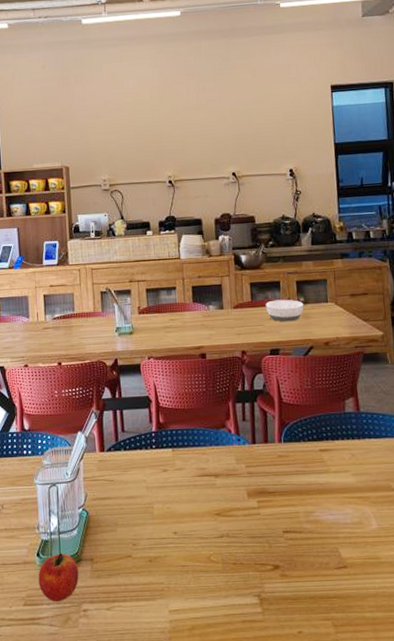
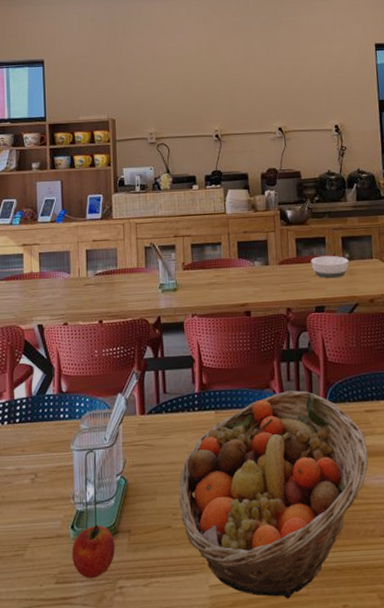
fruit basket: none [138,430,324,625] -> present [179,390,369,599]

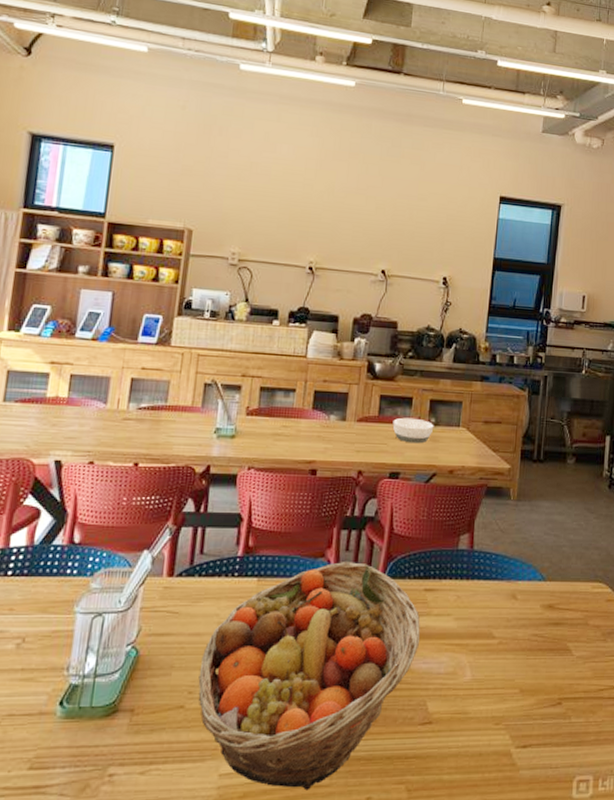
fruit: present [72,525,115,578] -> none [54,702,113,764]

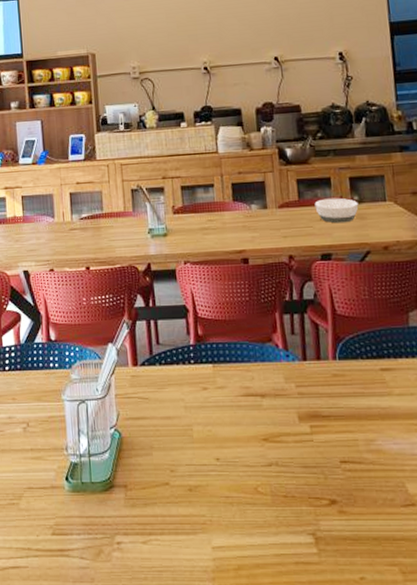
fruit basket: present [198,562,420,791] -> none [176,345,386,567]

